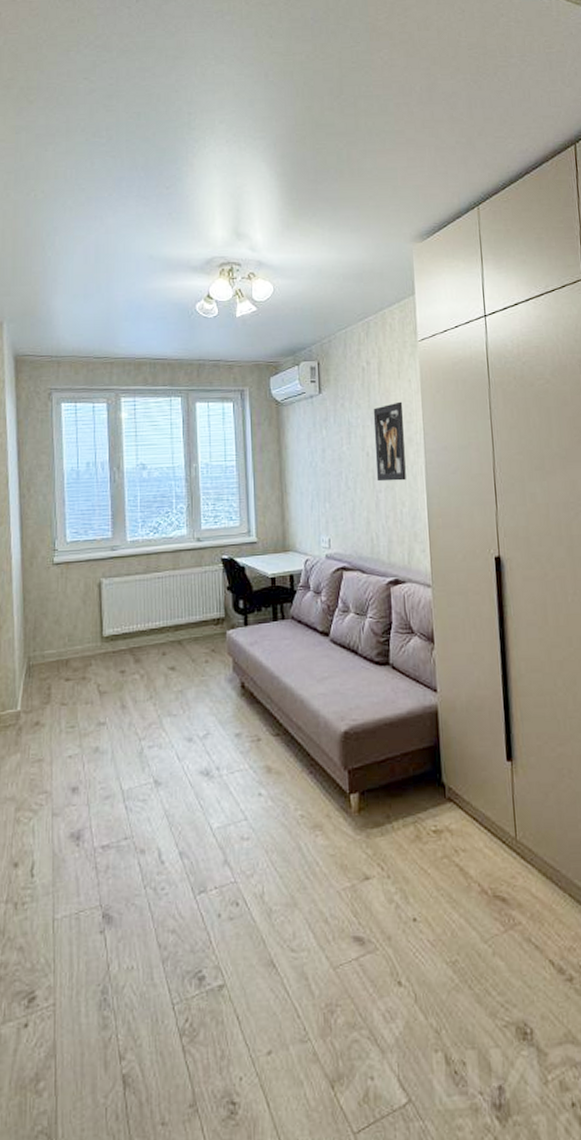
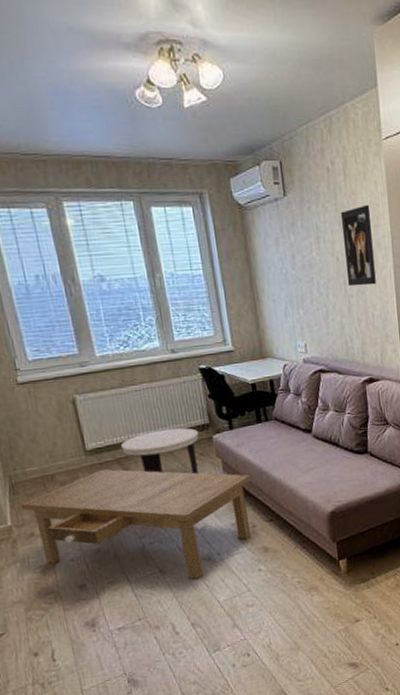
coffee table: none [33,658,262,796] -> present [20,469,252,579]
side table: none [137,619,213,673] -> present [121,427,199,475]

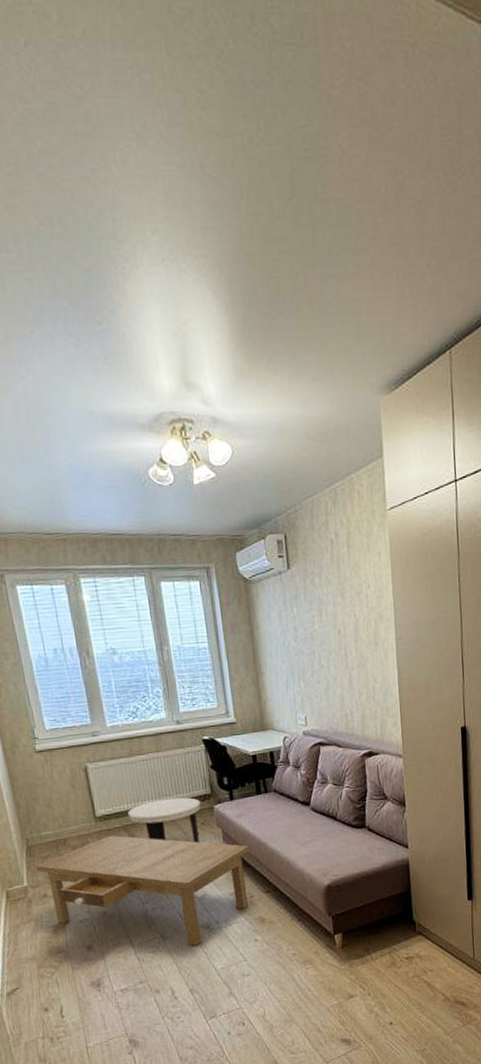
wall art: present [340,204,376,287] -> none [343,576,378,659]

